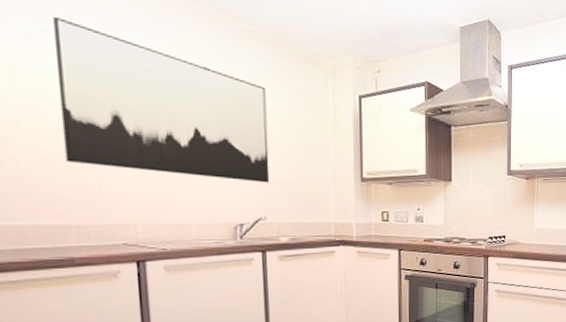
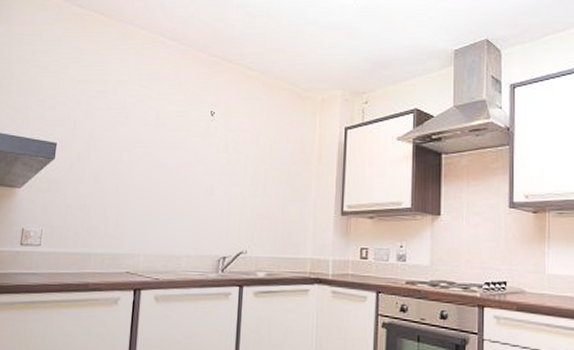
wall art: present [52,17,270,183] -> none [97,81,259,217]

